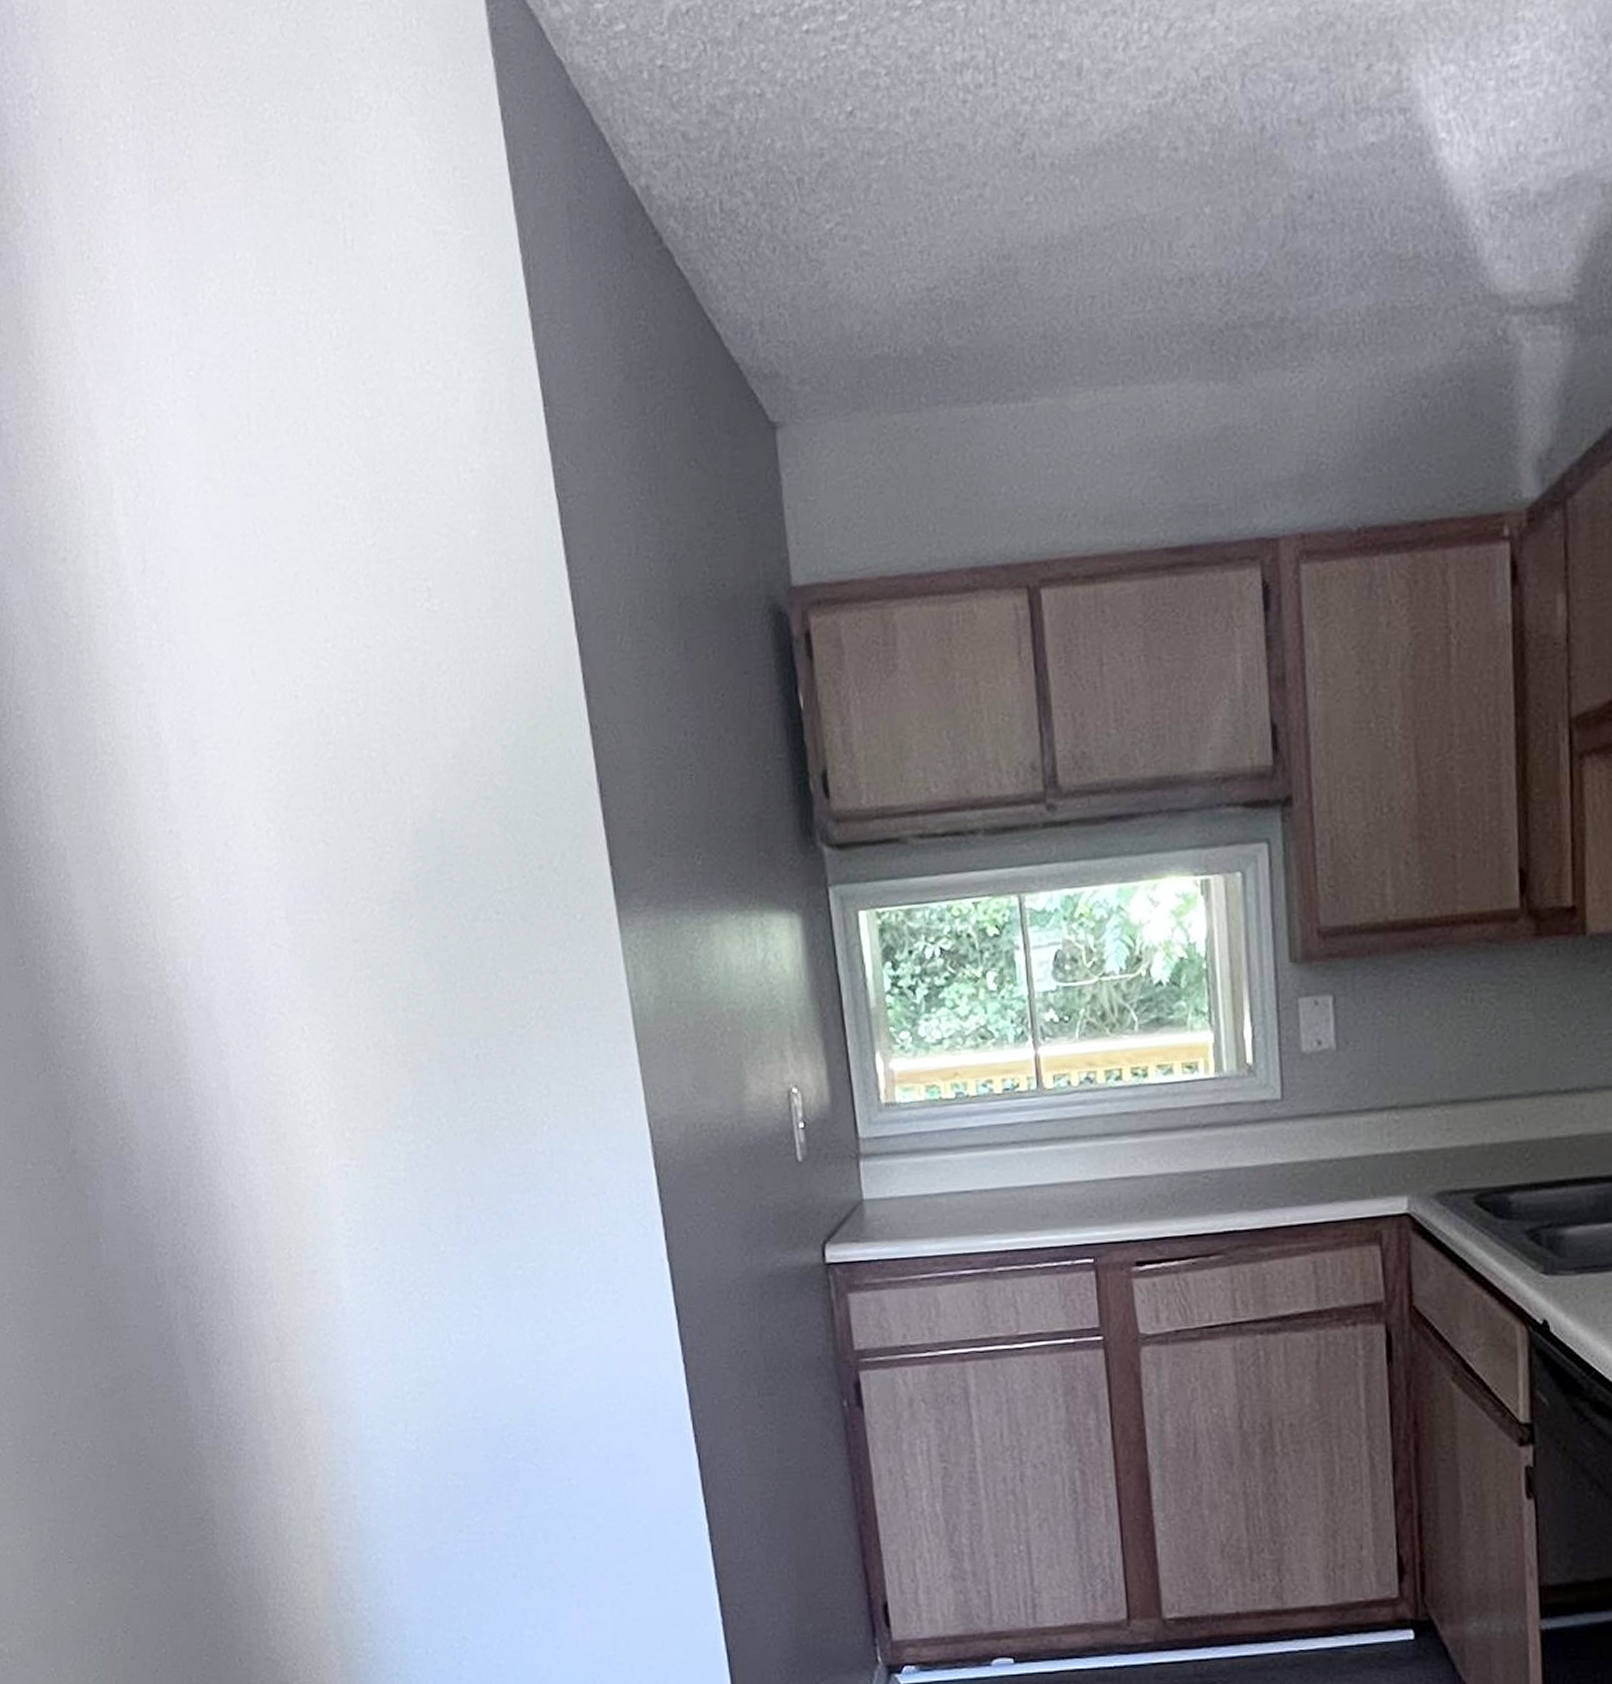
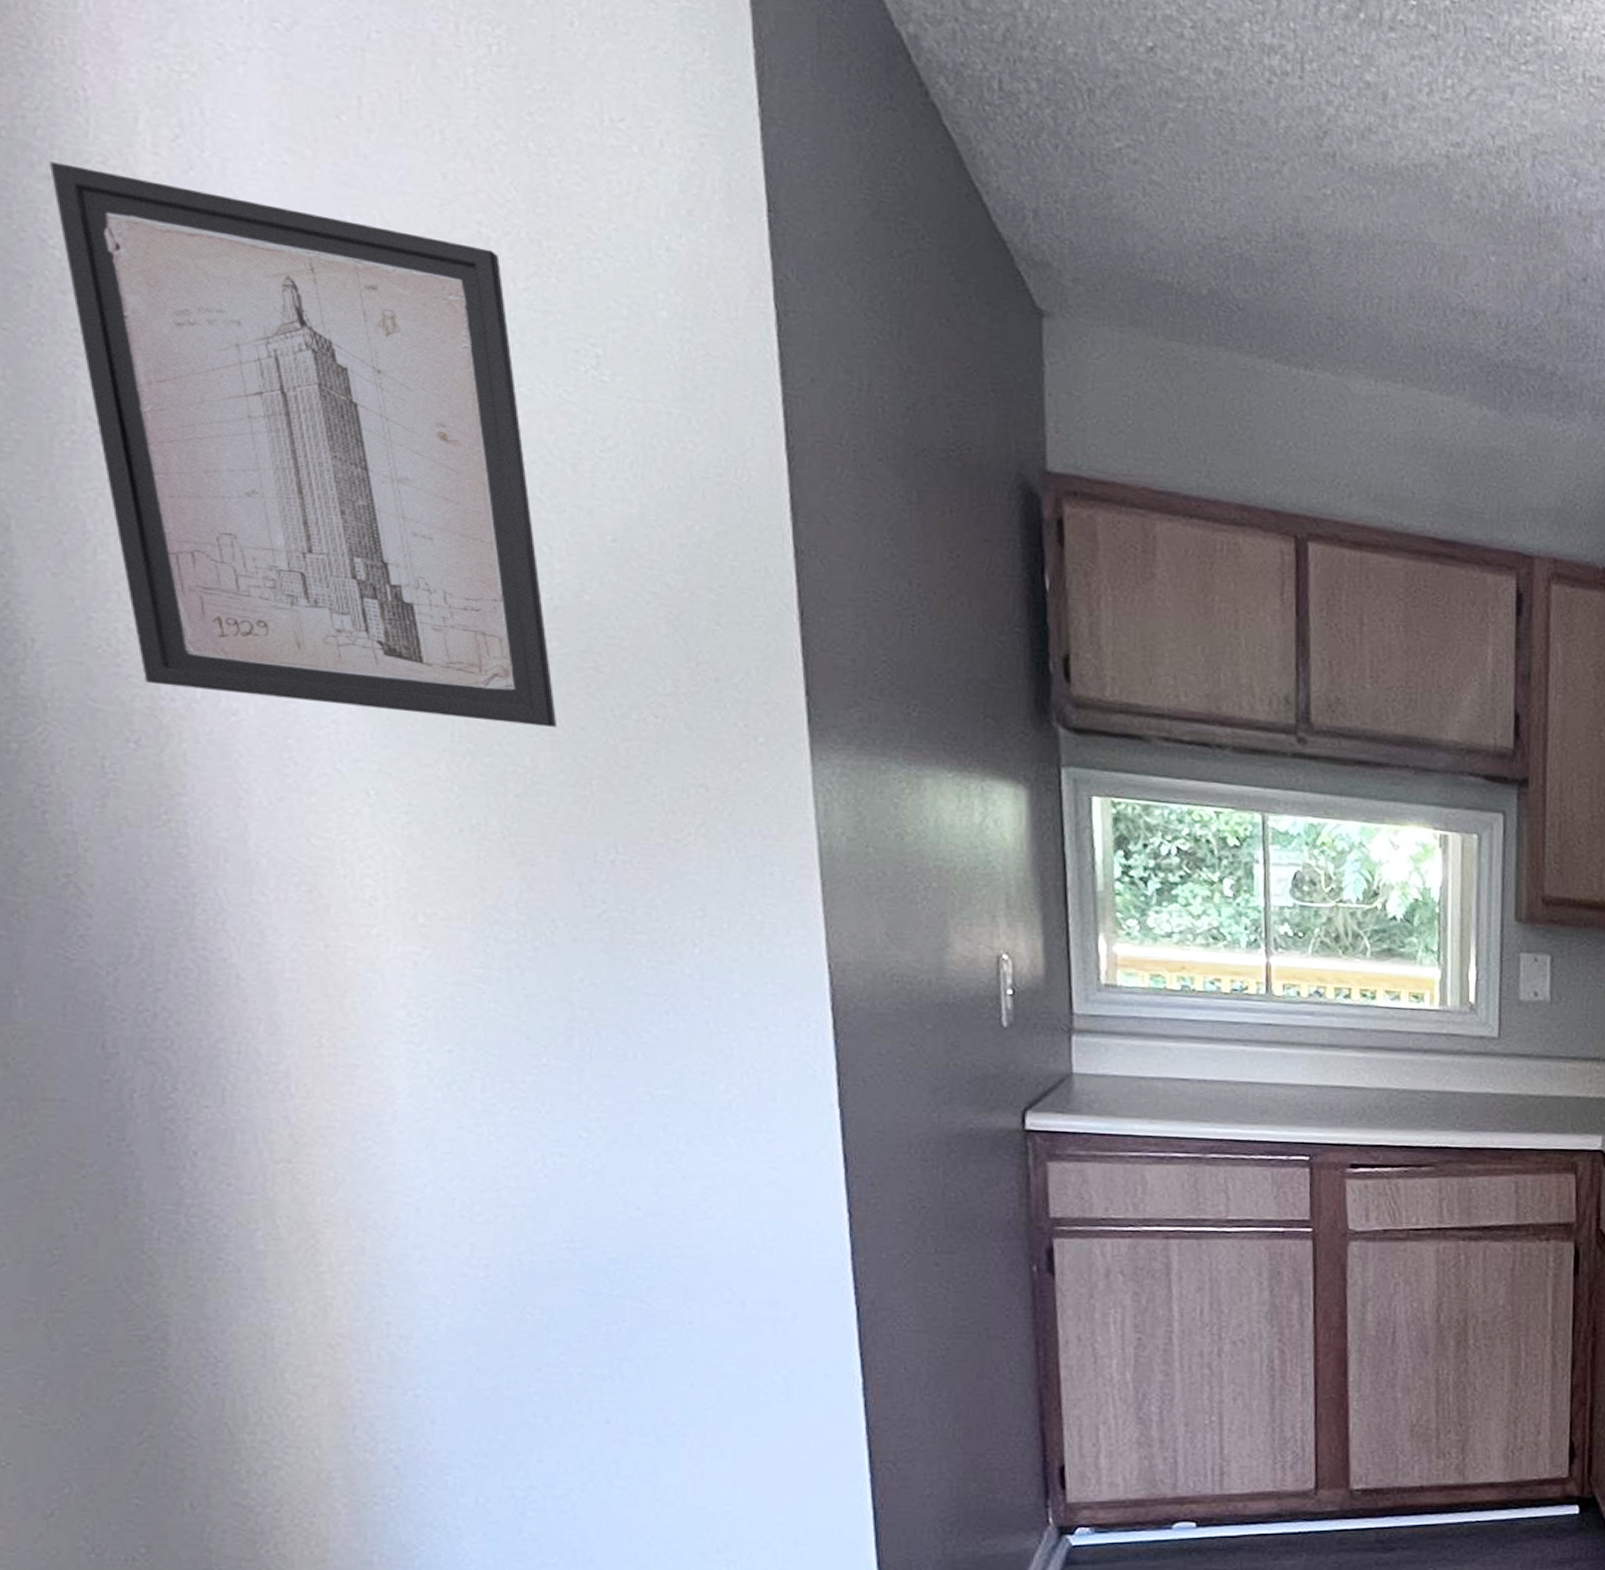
wall art: none [64,517,428,966] -> present [48,161,558,727]

